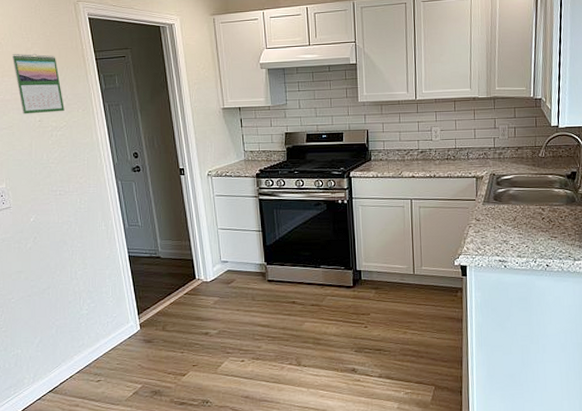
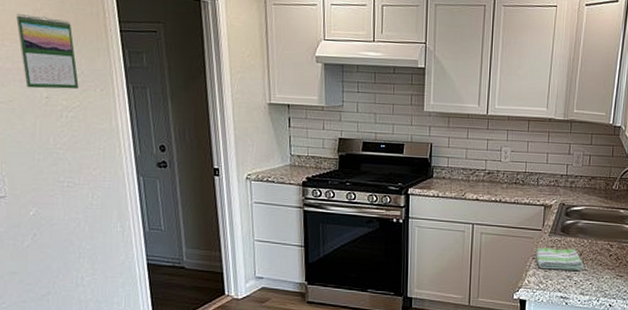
dish towel: none [472,214,519,236] -> present [536,247,585,271]

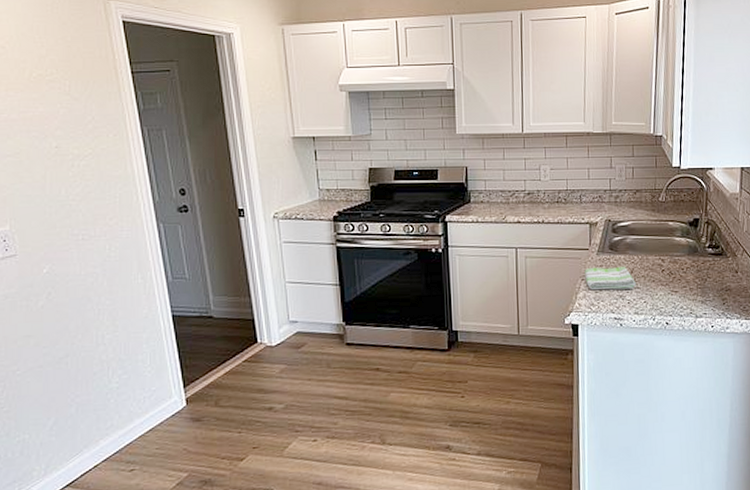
calendar: present [16,14,79,90] -> none [21,62,90,139]

